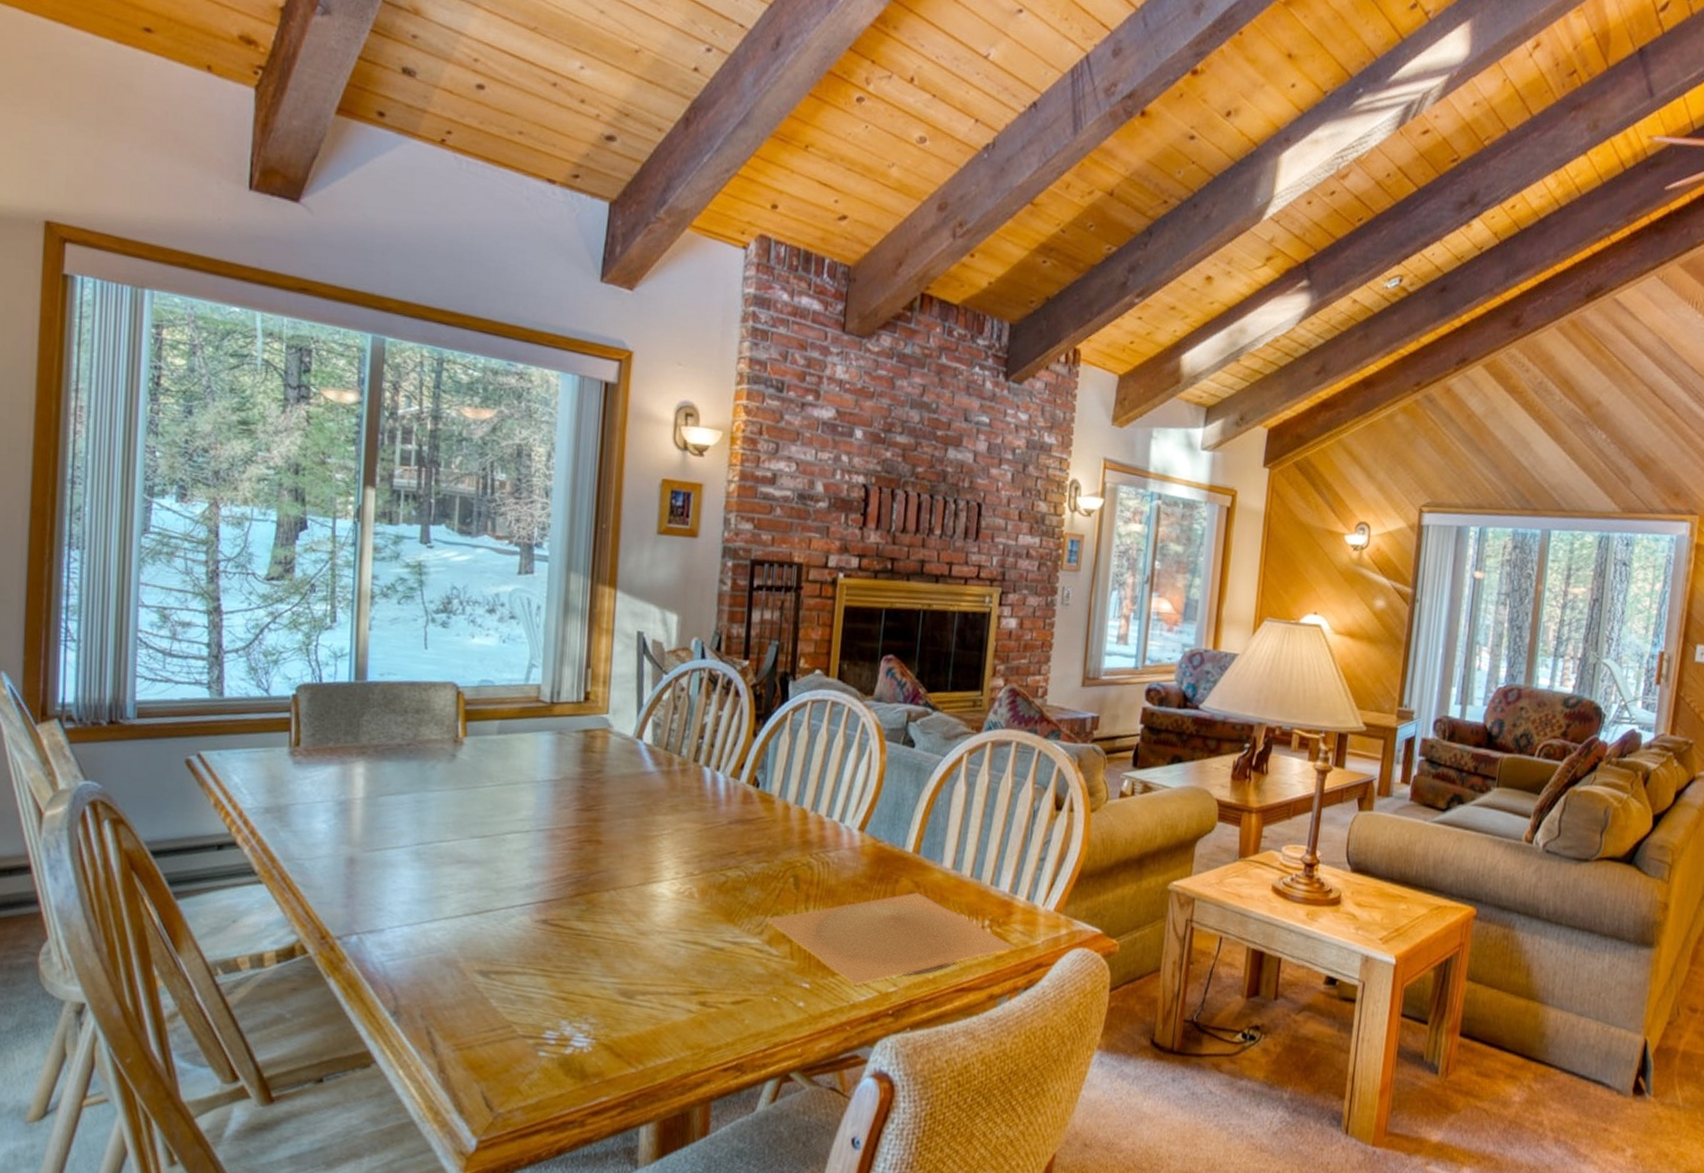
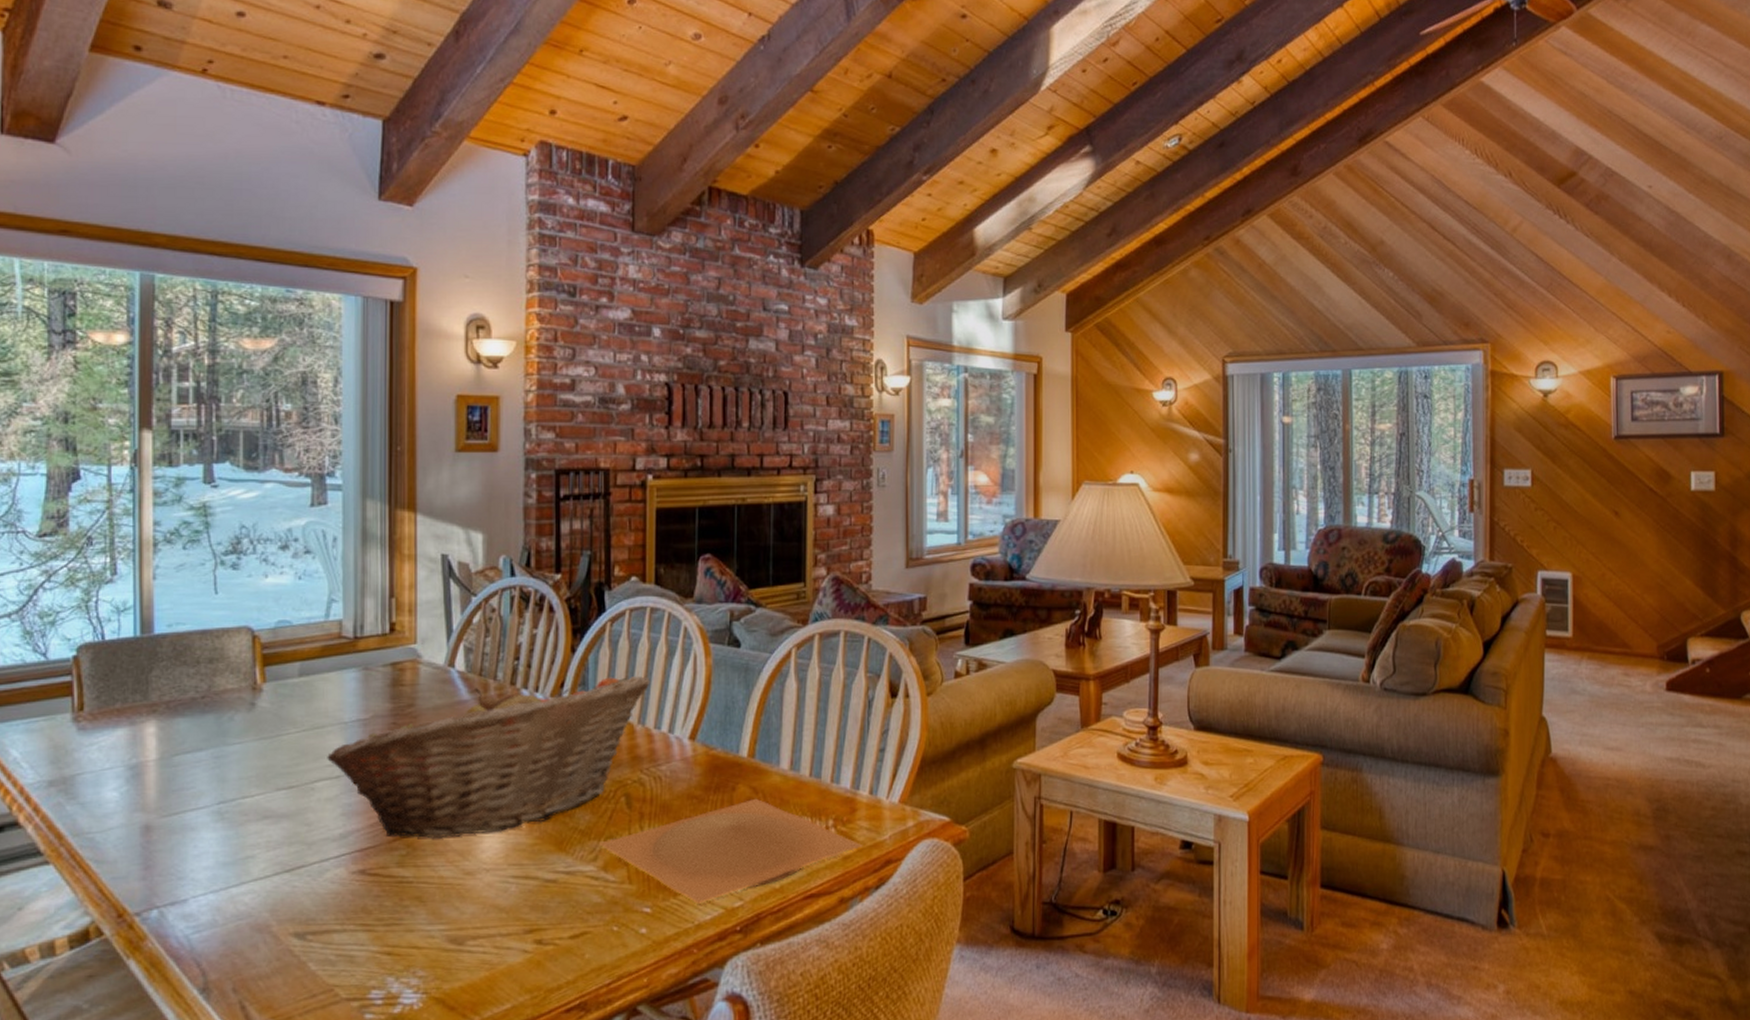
fruit basket: none [518,761,826,899] -> present [327,676,650,839]

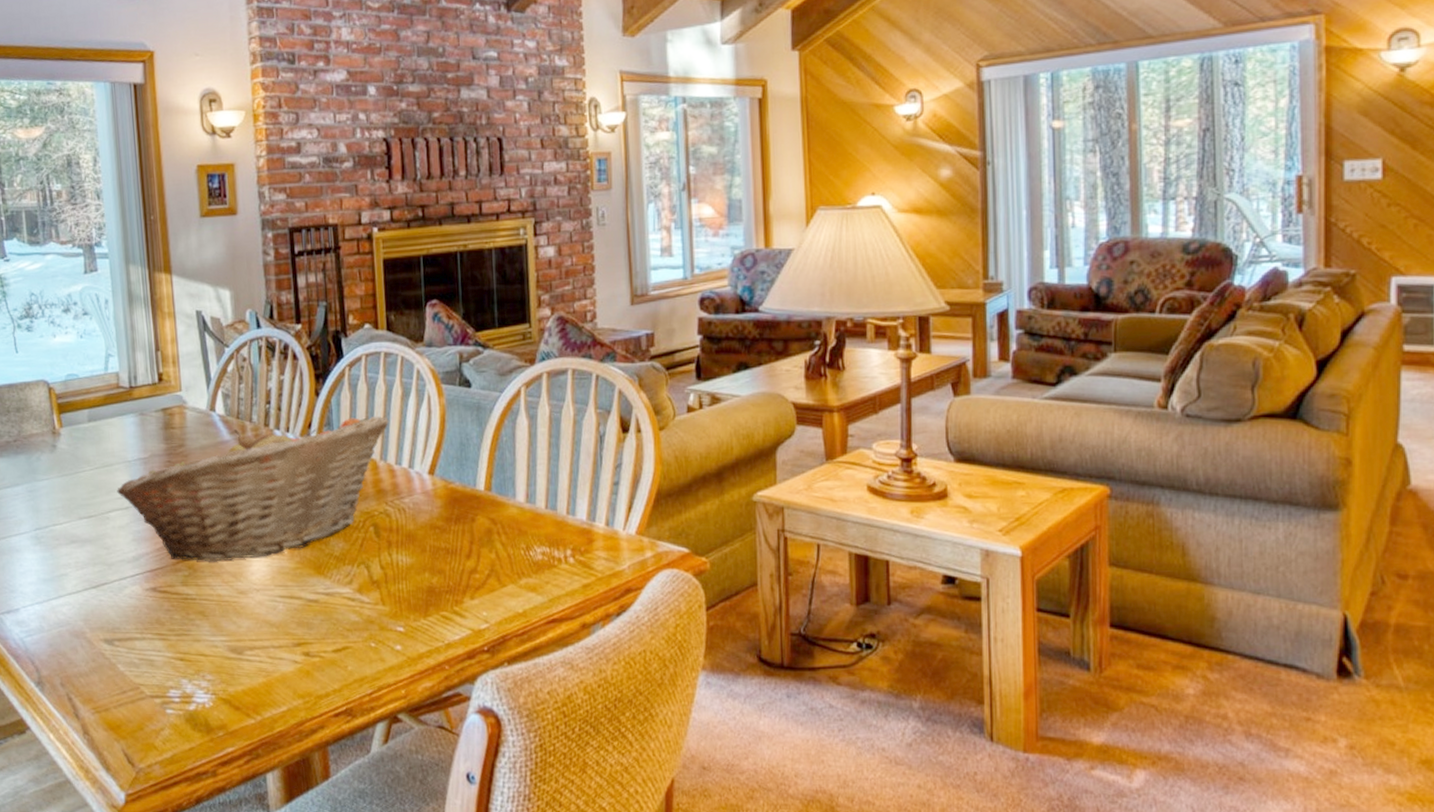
plate: present [599,798,863,904] -> none [353,529,602,625]

